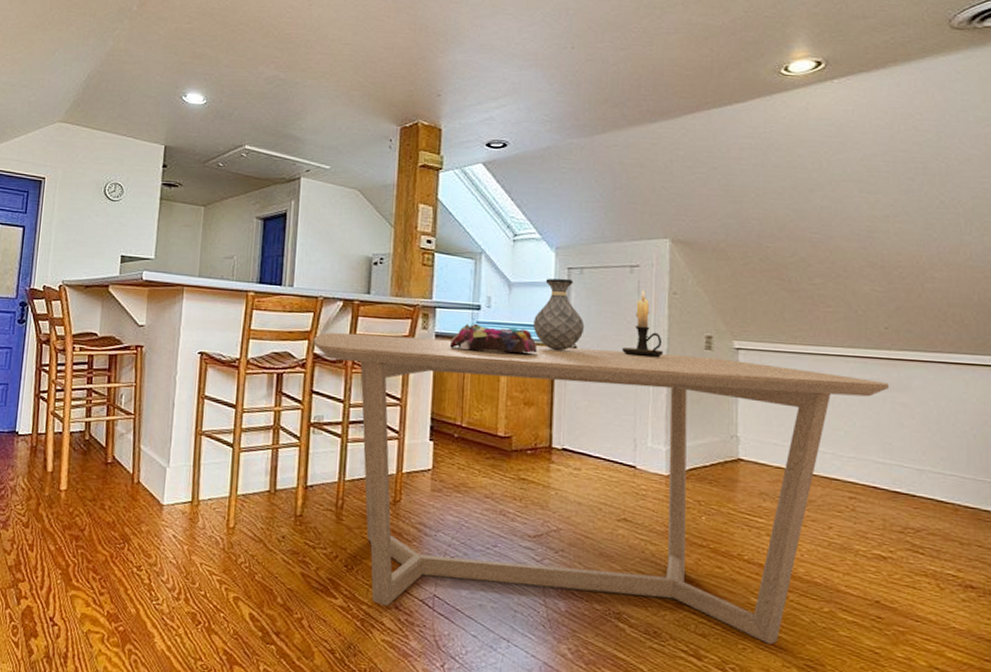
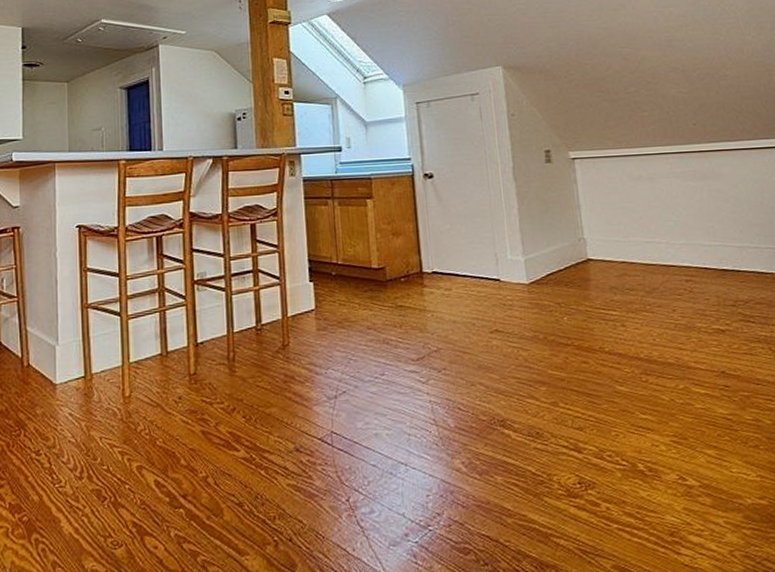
dining table: present [313,332,890,645] -> none [188,169,705,451]
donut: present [449,323,537,353] -> none [317,164,398,191]
vase: present [533,278,585,351] -> none [391,112,438,181]
candle holder: present [622,290,664,358] -> none [474,115,510,177]

